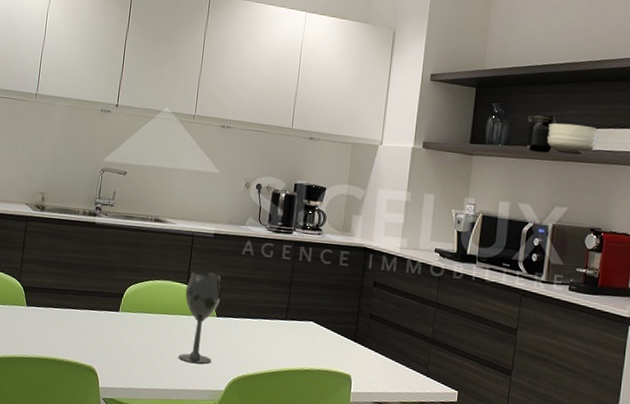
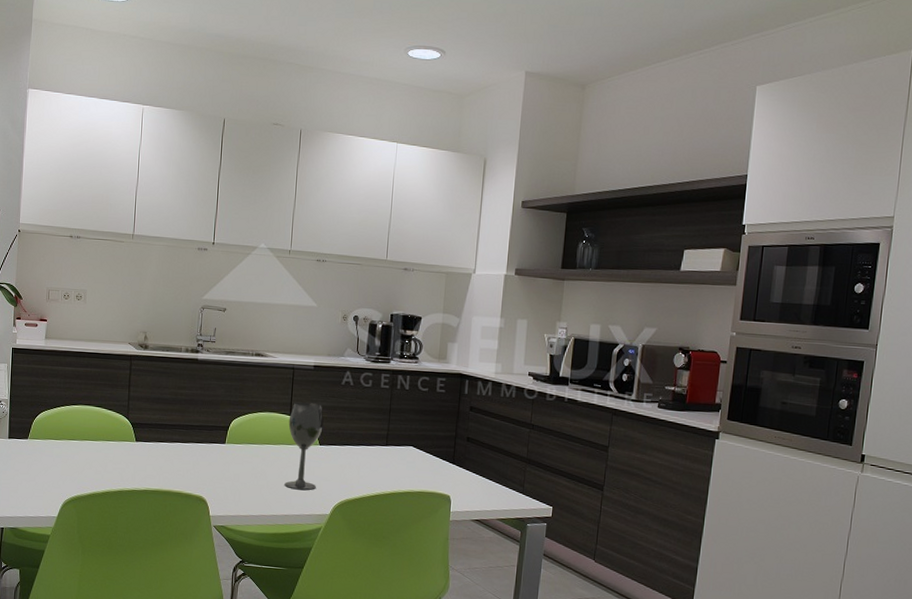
jar: present [527,114,558,153] -> none [617,238,647,276]
bowl: present [546,123,598,155] -> none [636,245,687,276]

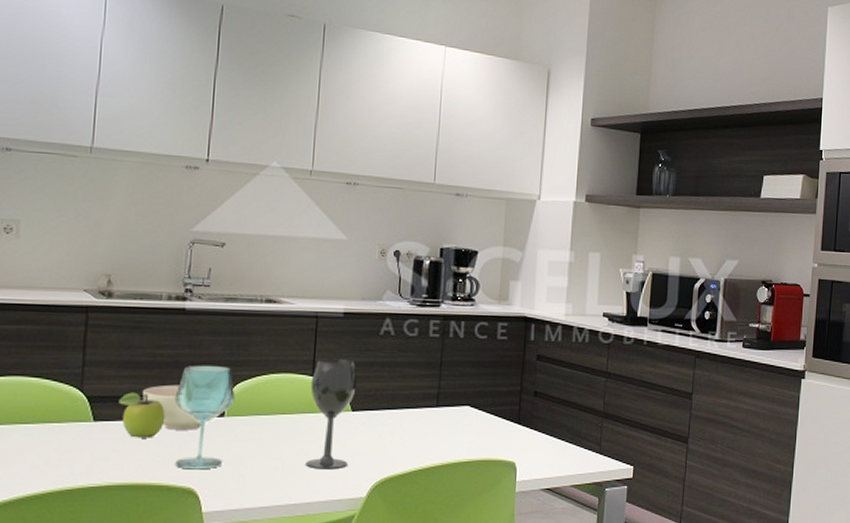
fruit: none [152,421,184,457] -> present [118,392,166,438]
bowl: none [168,417,223,453] -> present [142,384,220,430]
wine glass: none [190,403,233,483] -> present [174,365,235,470]

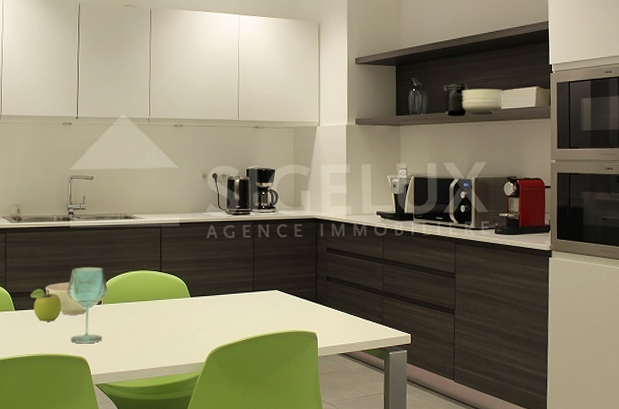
wine glass: present [306,358,357,470] -> none [160,258,193,342]
jar: none [695,161,726,203] -> present [443,83,469,117]
bowl: none [715,170,766,204] -> present [461,88,504,115]

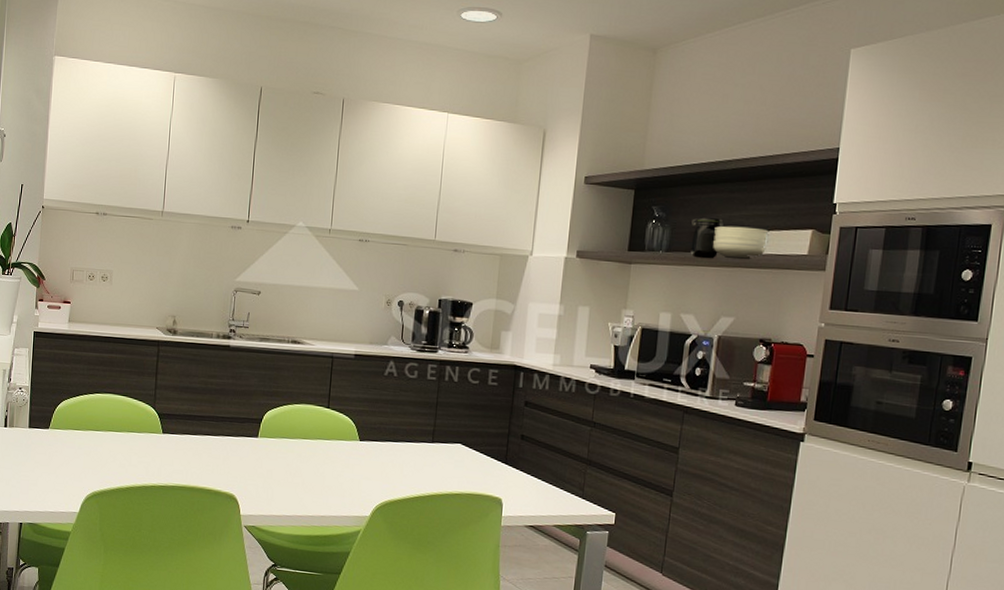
fruit: present [30,289,62,322] -> none [180,412,214,451]
bowl: present [45,282,99,315] -> none [197,408,255,447]
wine glass: present [67,267,108,344] -> none [221,393,267,480]

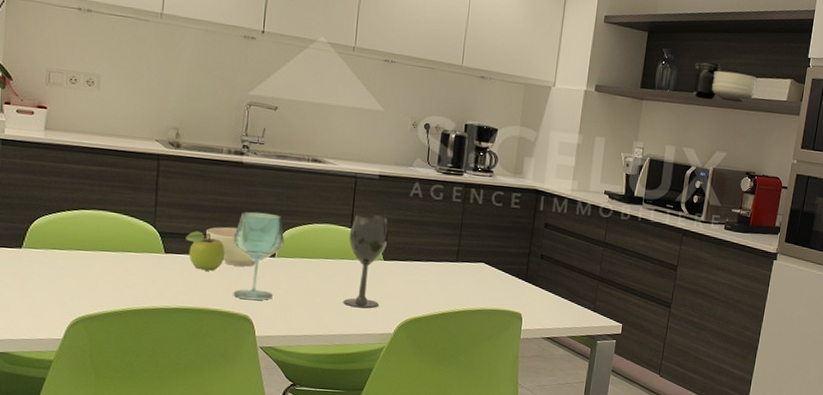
fruit: none [180,412,214,451] -> present [185,231,226,271]
bowl: none [197,408,255,447] -> present [205,227,272,267]
wine glass: none [221,393,267,480] -> present [233,211,285,301]
wine glass: none [321,393,365,490] -> present [343,213,389,308]

